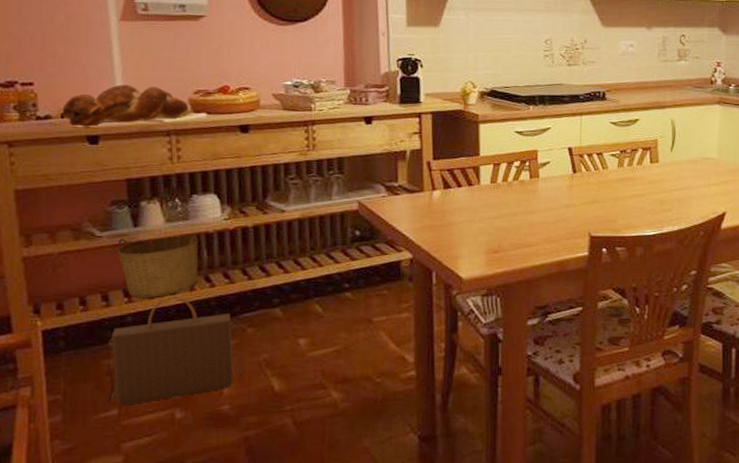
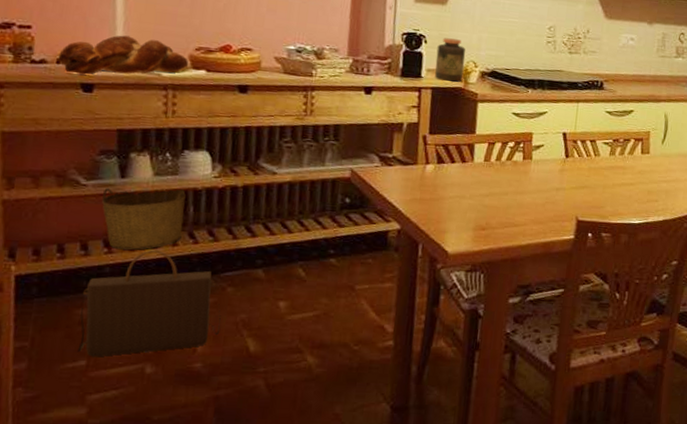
jar: none [433,60,463,104] -> present [435,38,466,82]

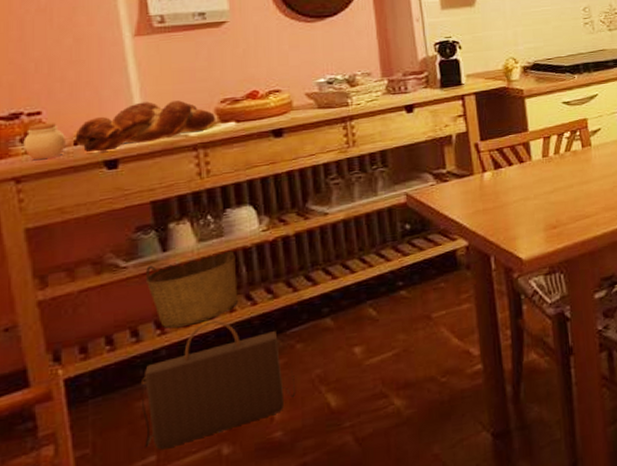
jar: none [10,36,50,72] -> present [23,122,65,160]
jar: present [435,38,466,82] -> none [473,38,505,84]

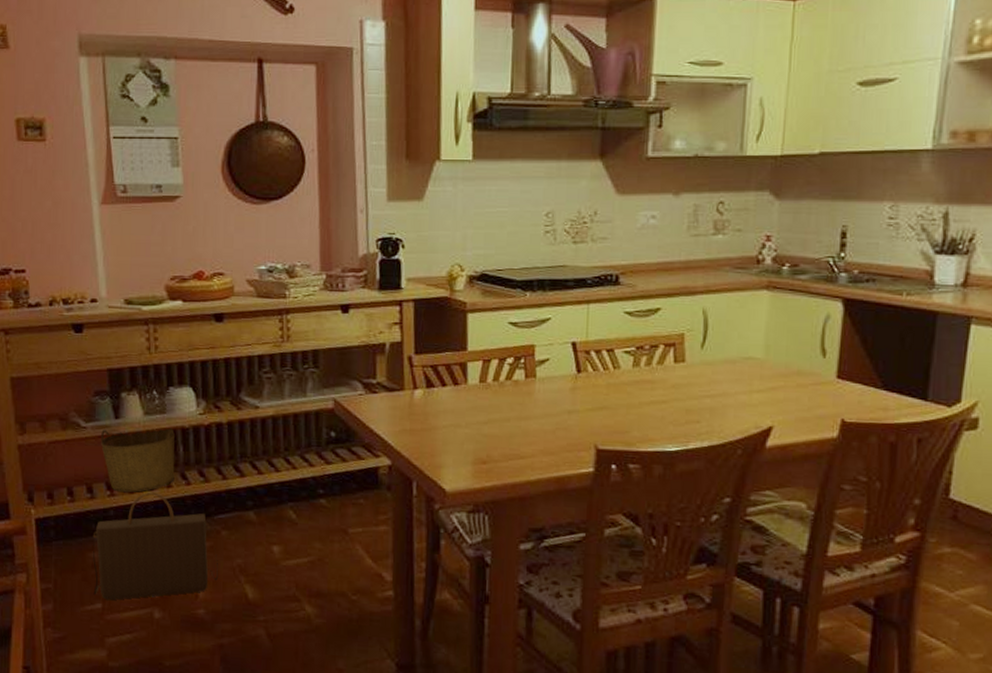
jar: present [23,122,65,160] -> none [11,280,43,316]
bread loaf: present [75,100,216,153] -> none [50,271,166,316]

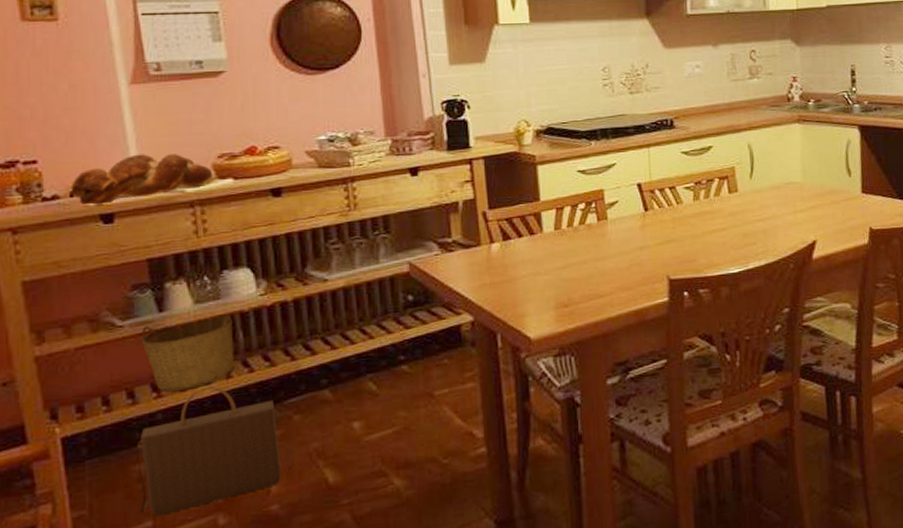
bread loaf: none [50,271,166,316] -> present [71,154,214,206]

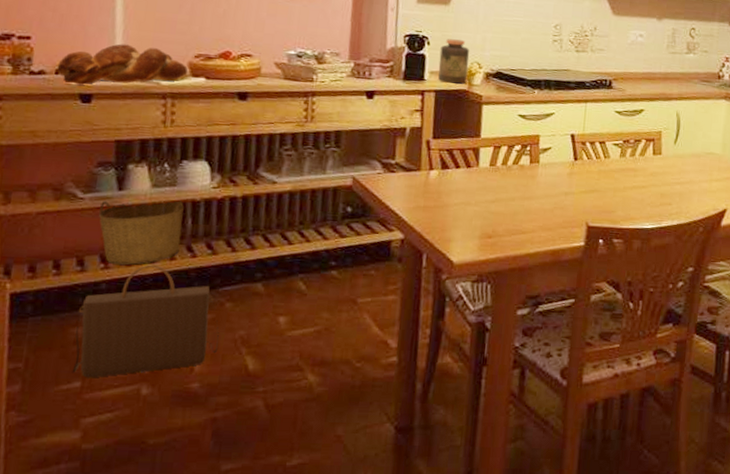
jar: none [482,98,517,147] -> present [438,39,470,84]

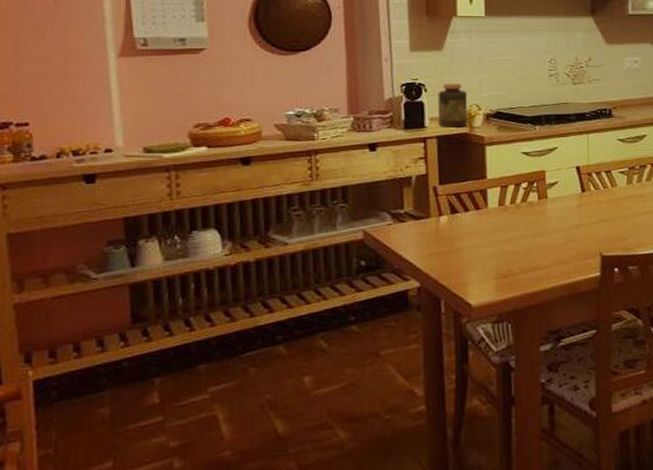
bread loaf: present [57,44,188,86] -> none [58,121,189,167]
shopping bag: present [72,264,219,378] -> none [102,337,247,457]
basket: present [98,201,184,265] -> none [113,271,199,341]

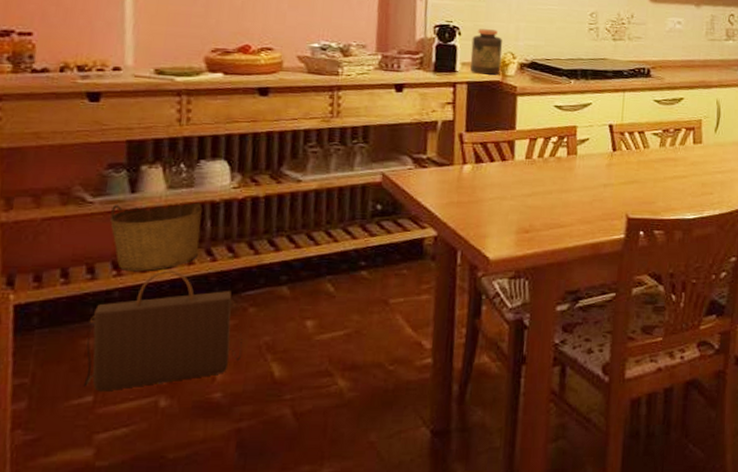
shopping bag: none [102,337,247,457] -> present [83,270,242,392]
basket: none [113,271,199,341] -> present [109,202,203,271]

